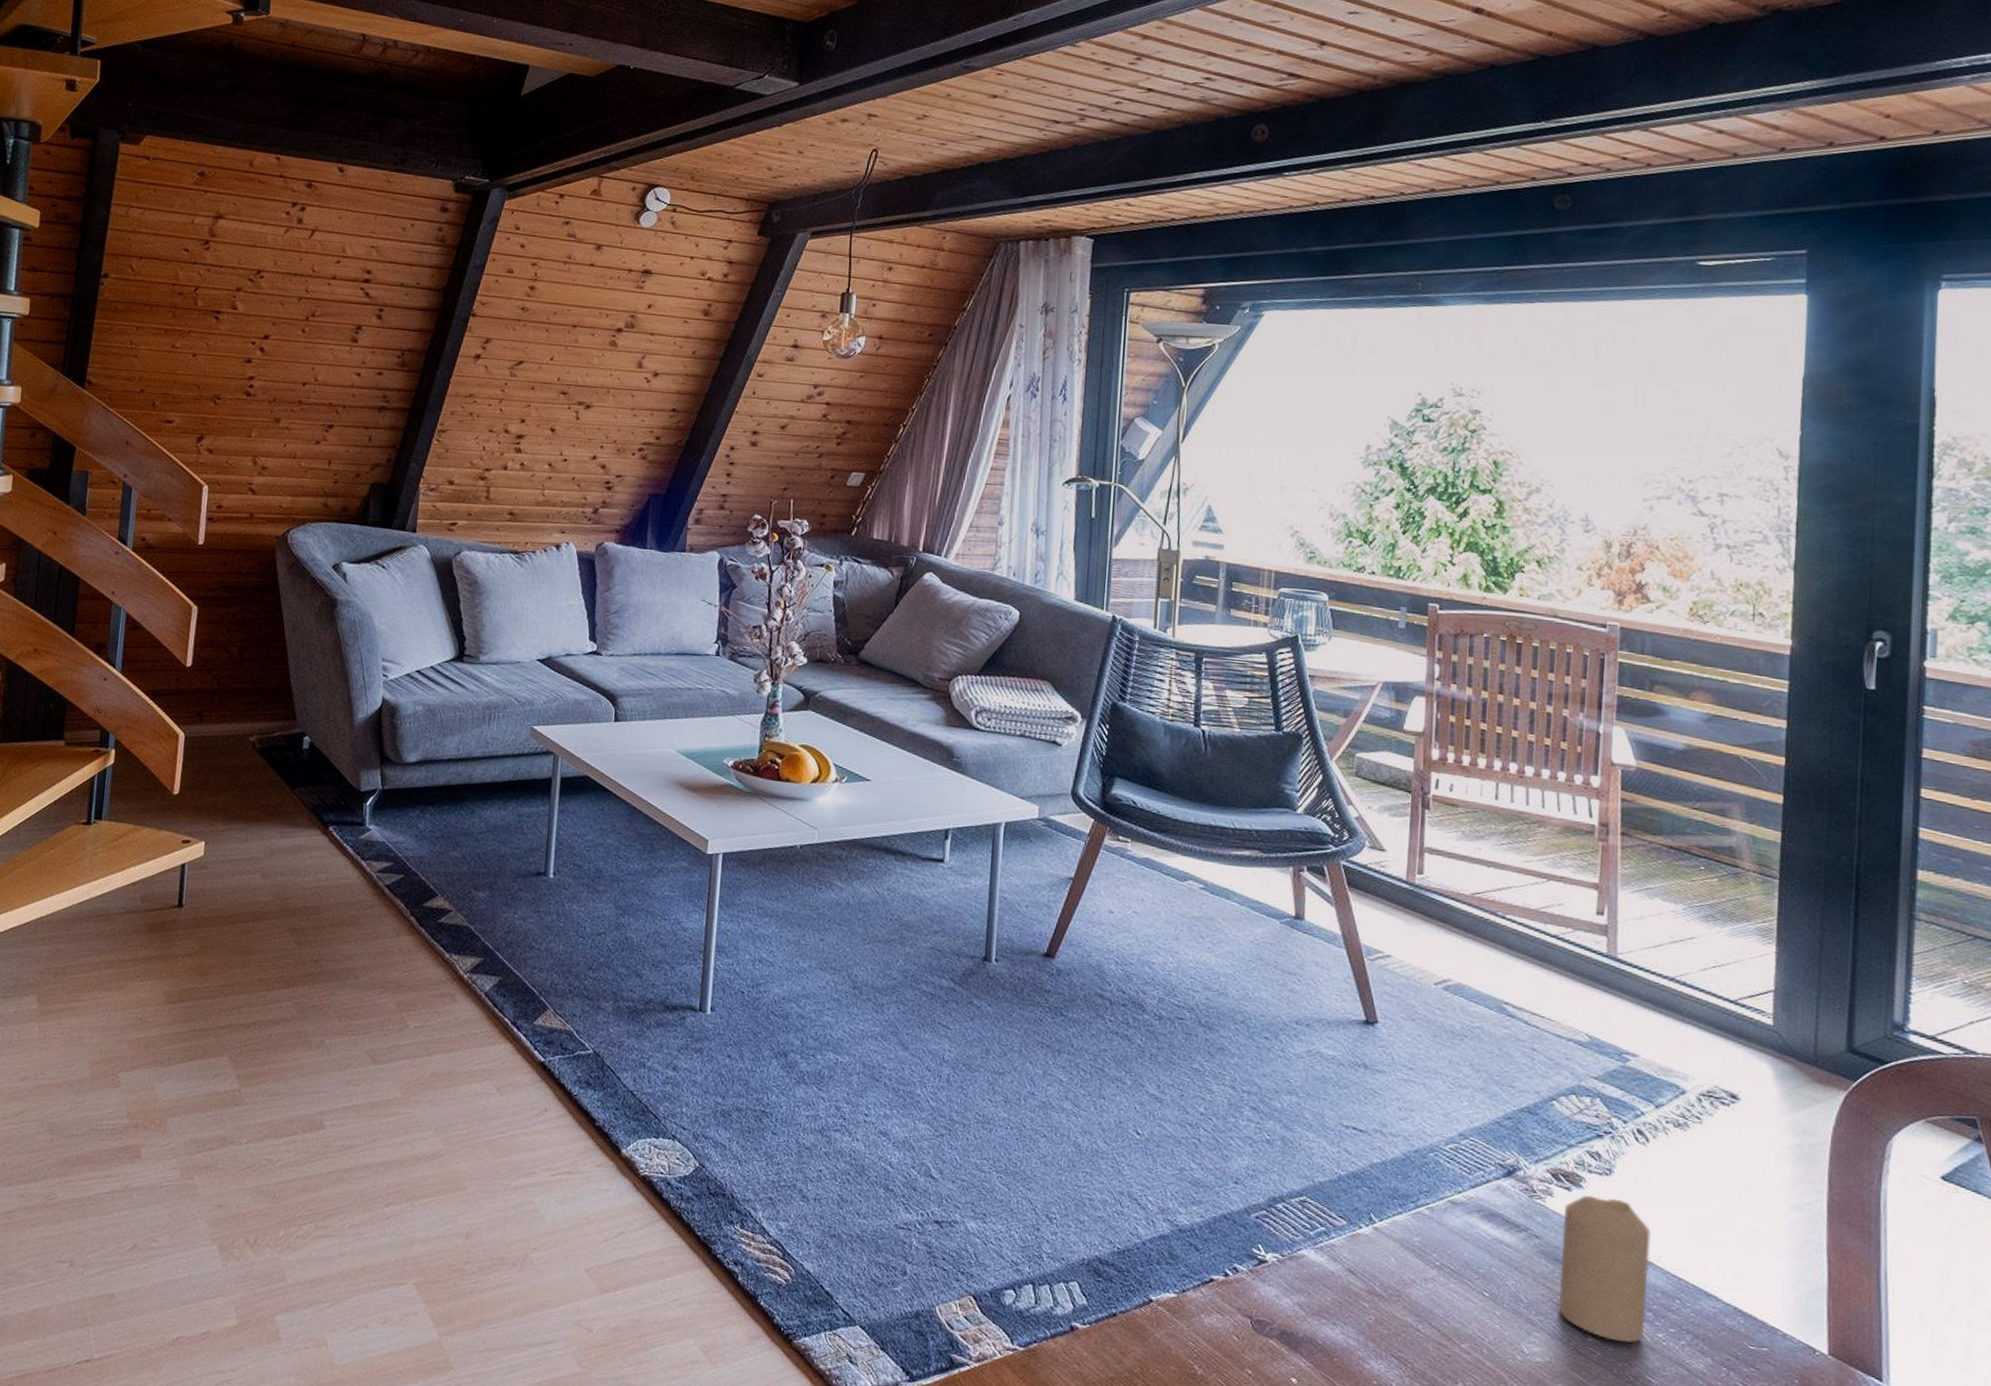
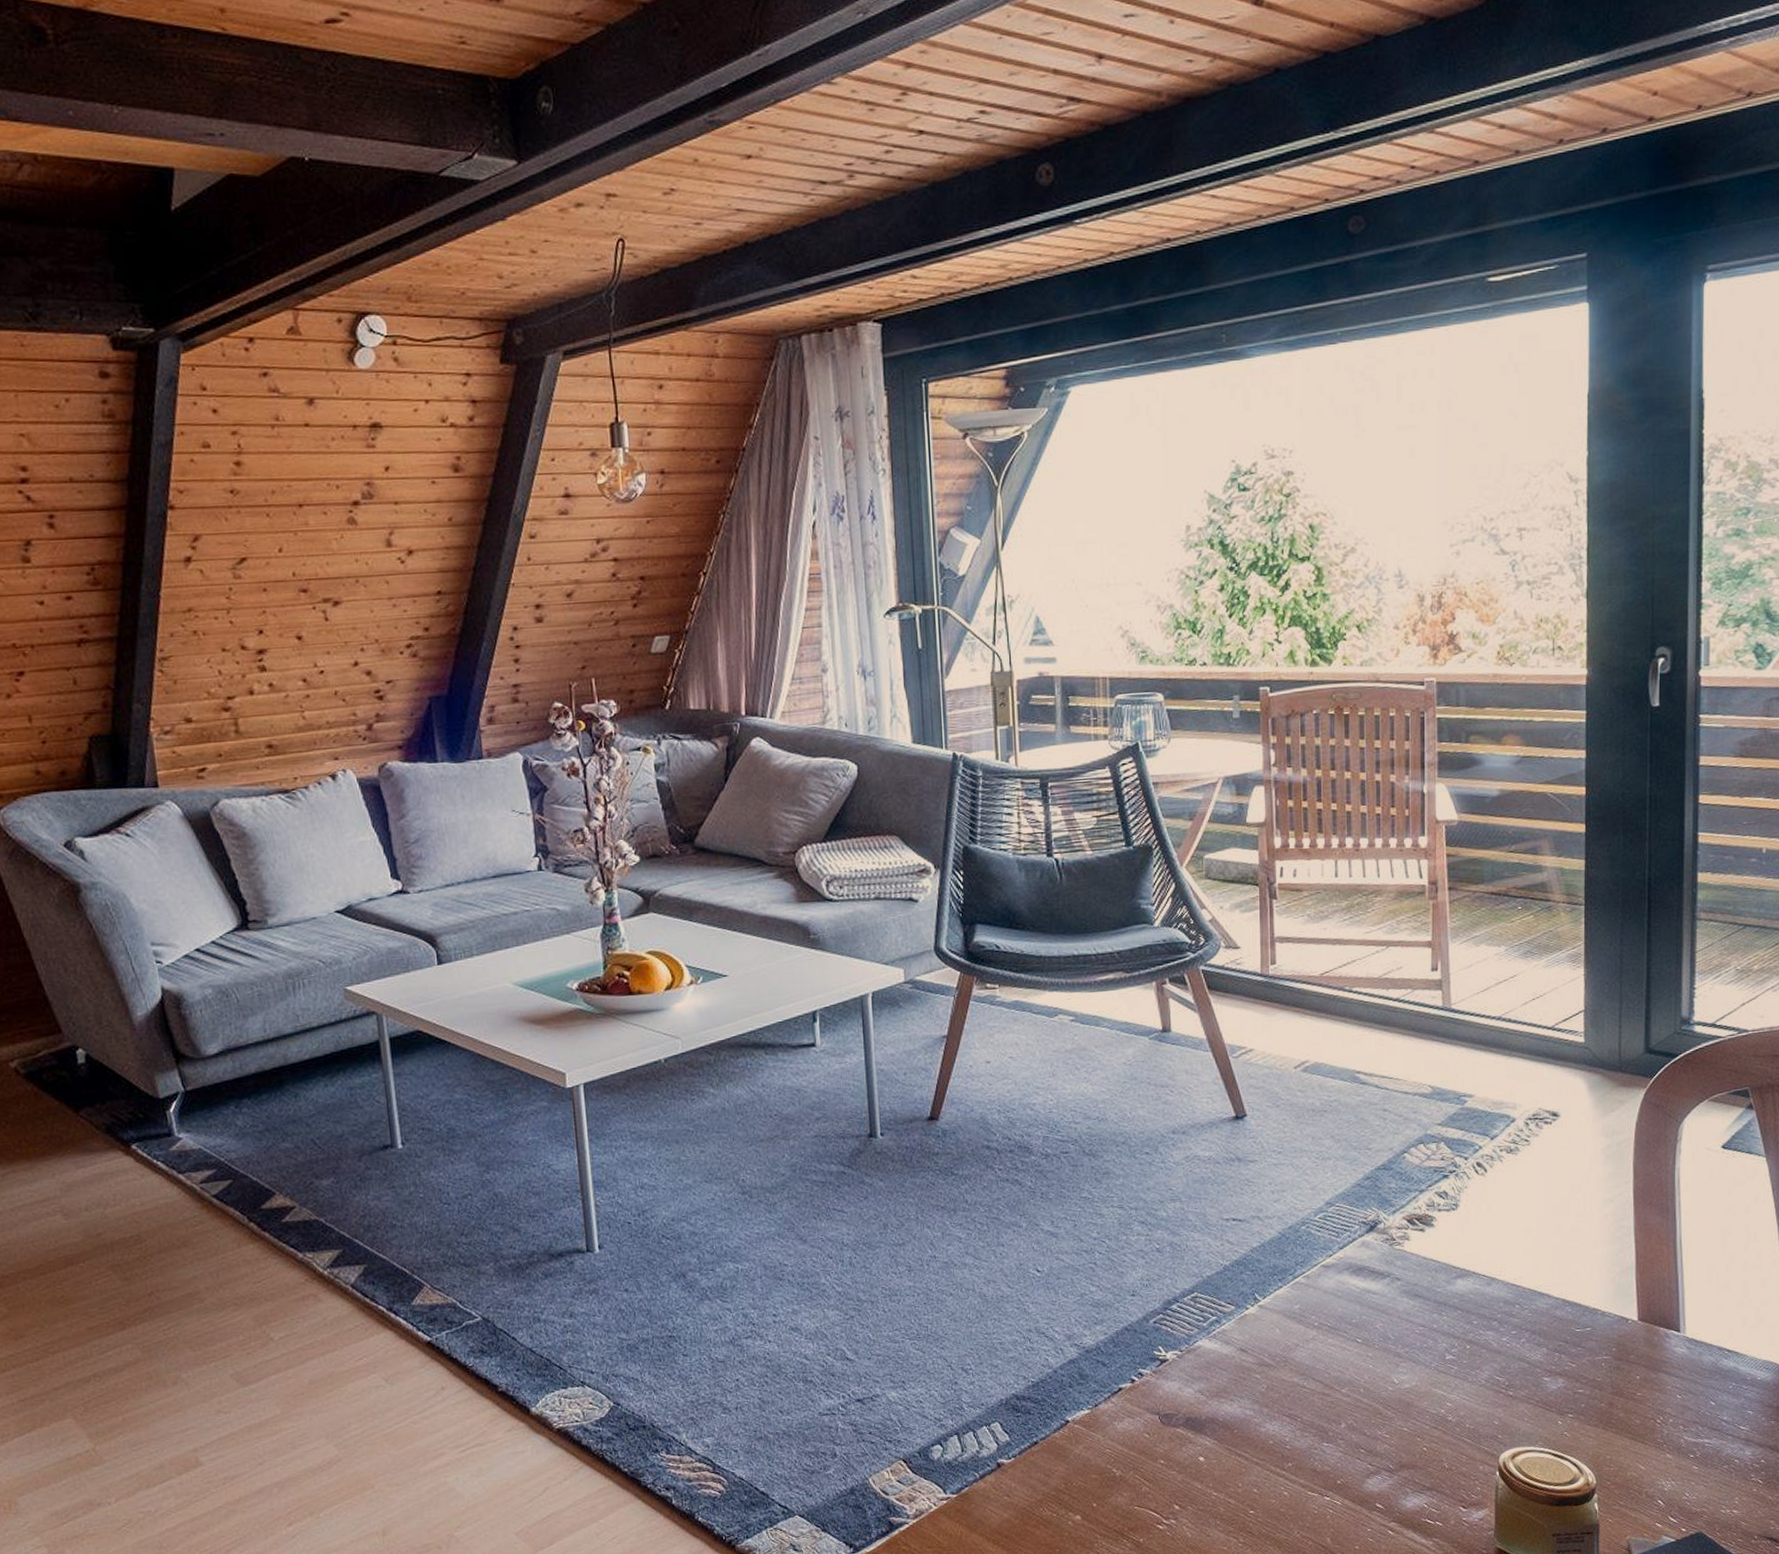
candle: present [1558,1195,1651,1343] -> none [1420,1229,1492,1354]

